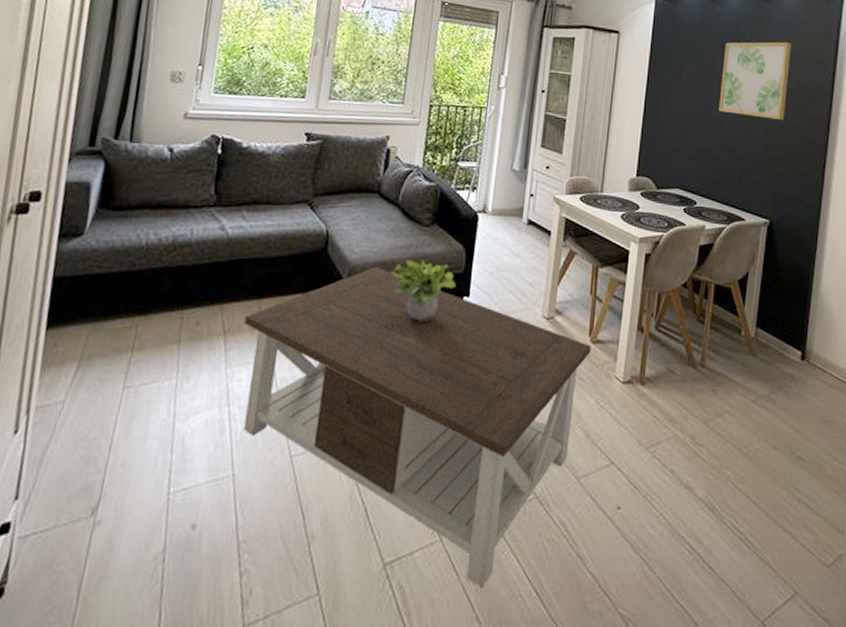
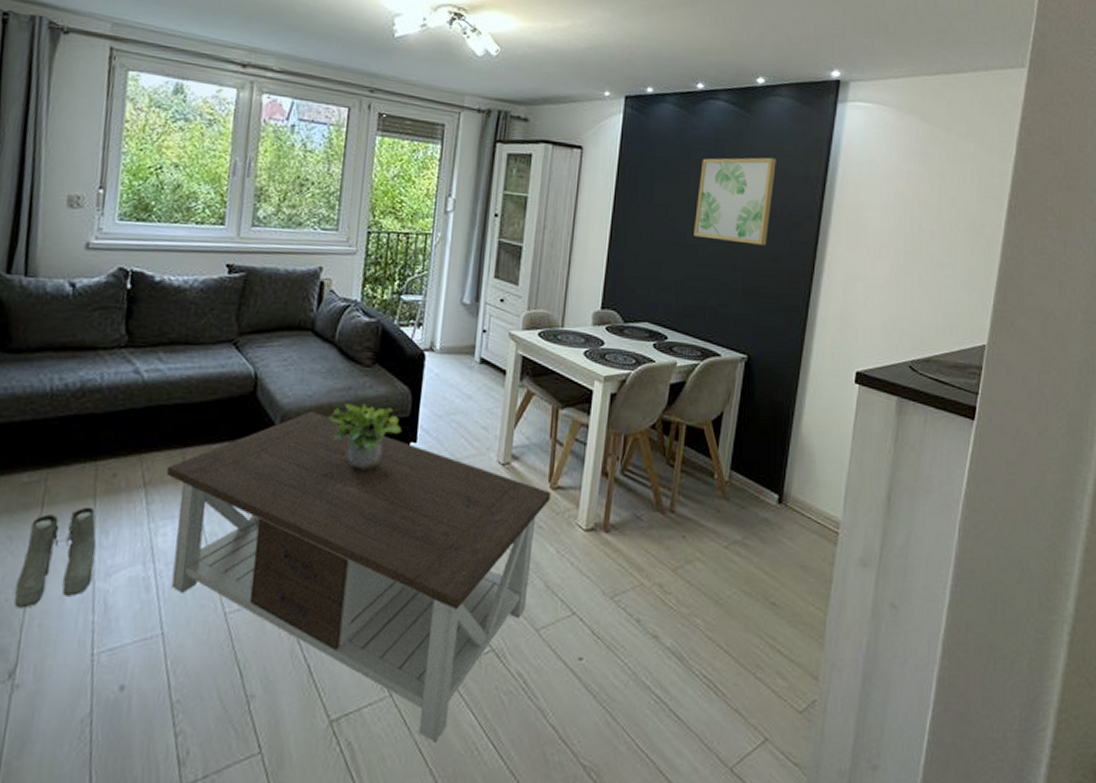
boots: none [101,352,179,447] -> present [14,506,97,608]

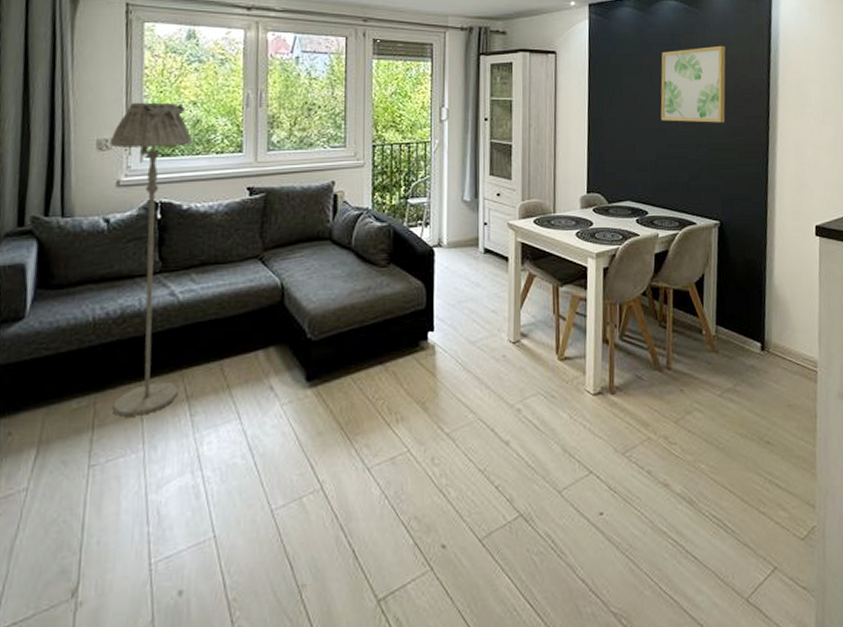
boots: present [14,506,97,608] -> none [72,424,147,529]
floor lamp: none [65,158,172,498] -> present [109,102,193,417]
coffee table: present [167,412,551,743] -> none [207,313,559,609]
potted plant: present [328,403,401,471] -> none [351,300,419,363]

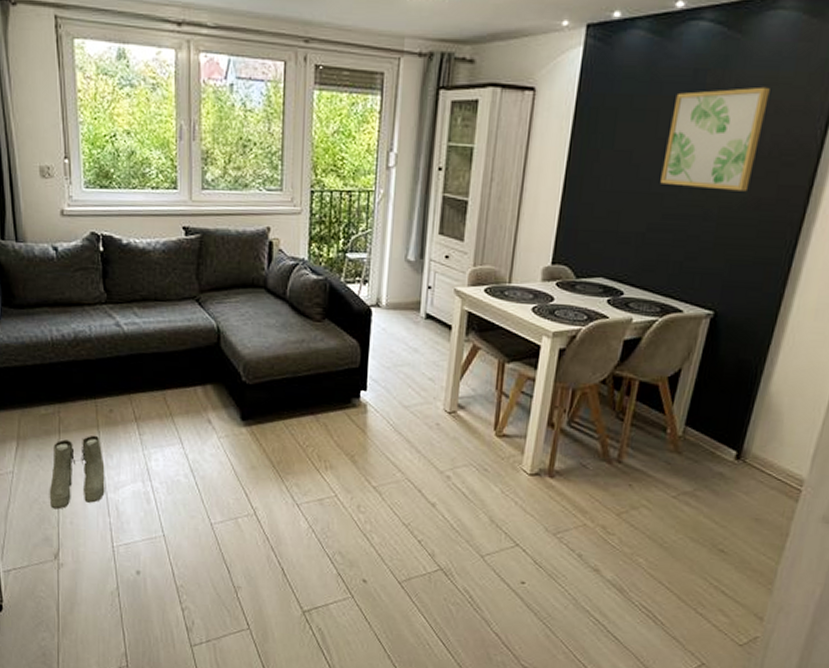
boots: none [72,424,147,529] -> present [49,435,105,509]
floor lamp: present [109,102,193,417] -> none [51,128,129,428]

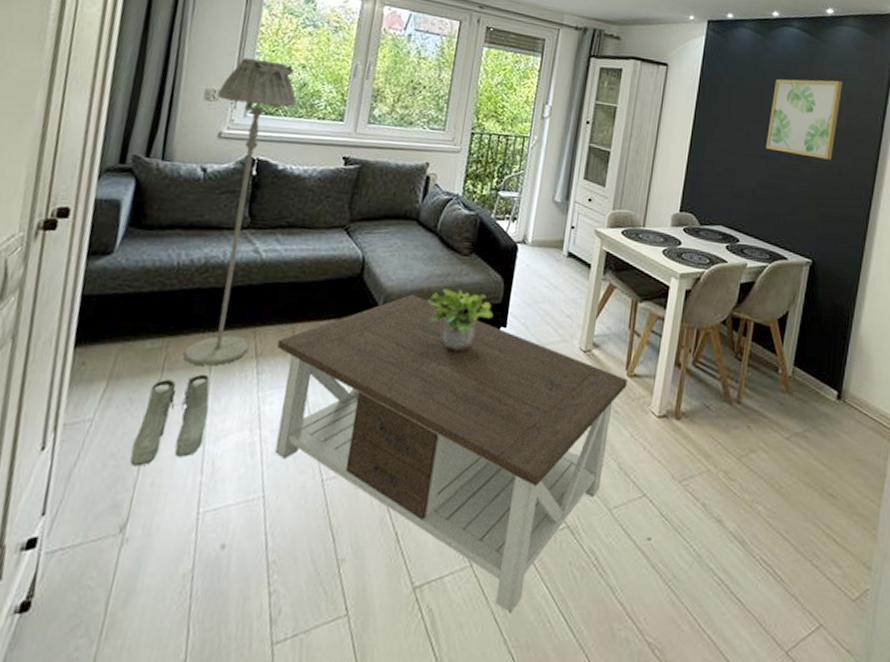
floor lamp: none [51,128,129,428] -> present [184,57,297,366]
coffee table: none [152,361,496,636] -> present [274,295,628,613]
potted plant: none [285,354,352,415] -> present [427,289,493,352]

